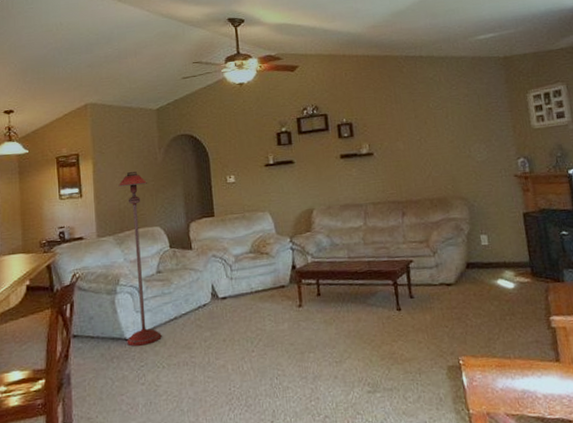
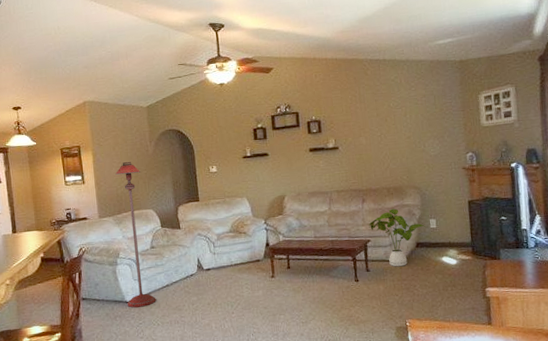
house plant: none [410,223,477,292] -> present [368,209,426,267]

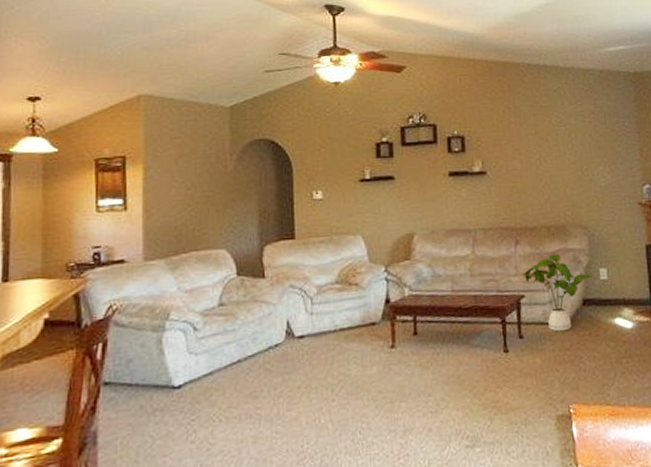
floor lamp: present [115,162,156,308] -> none [175,181,220,396]

